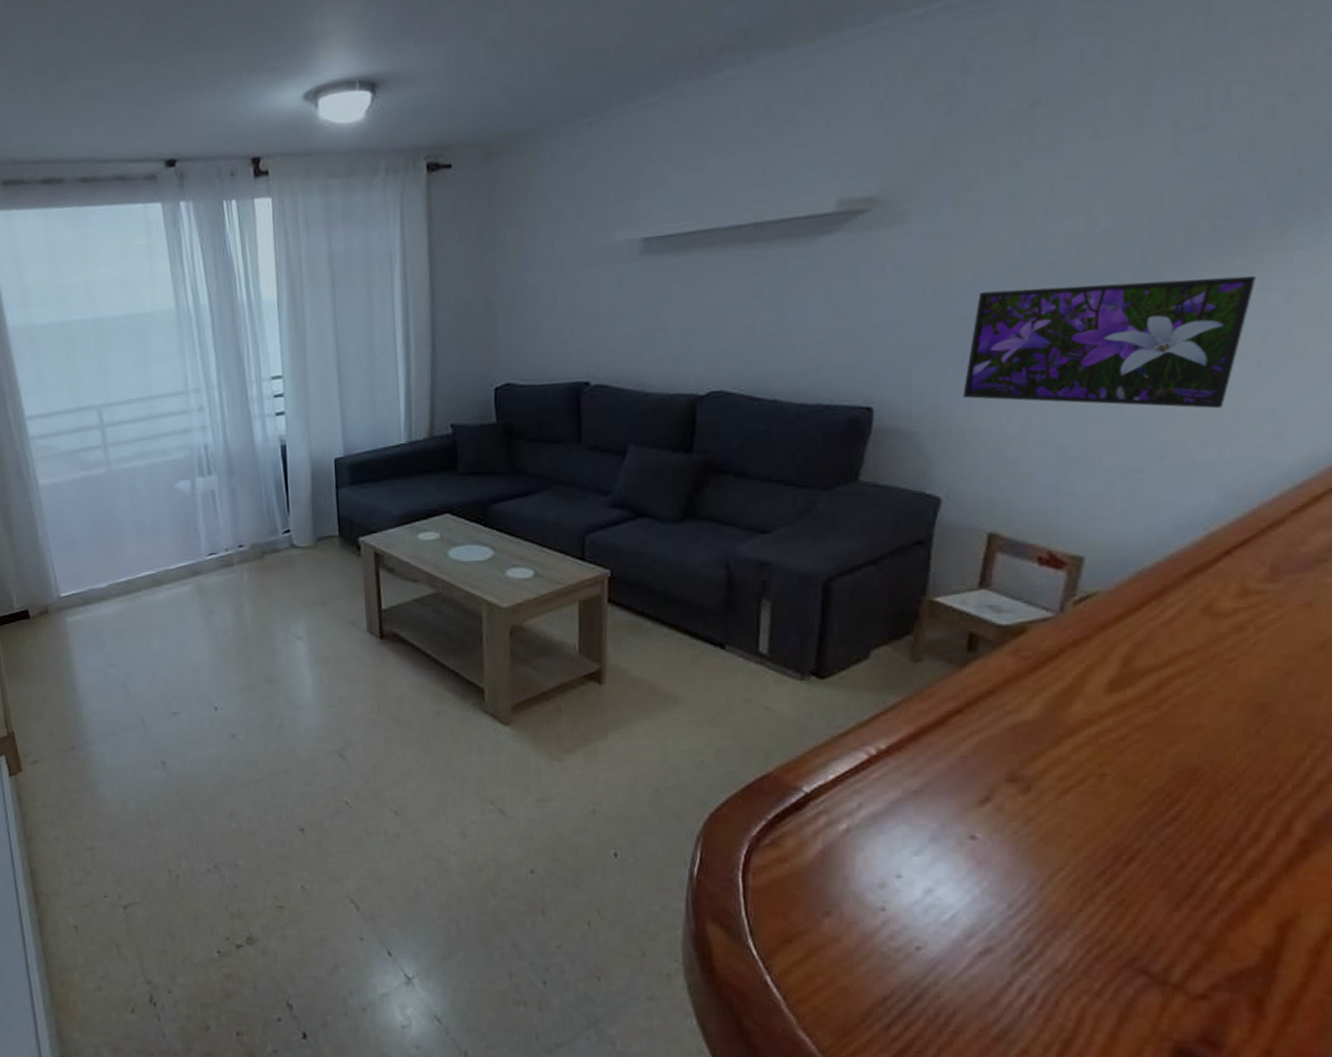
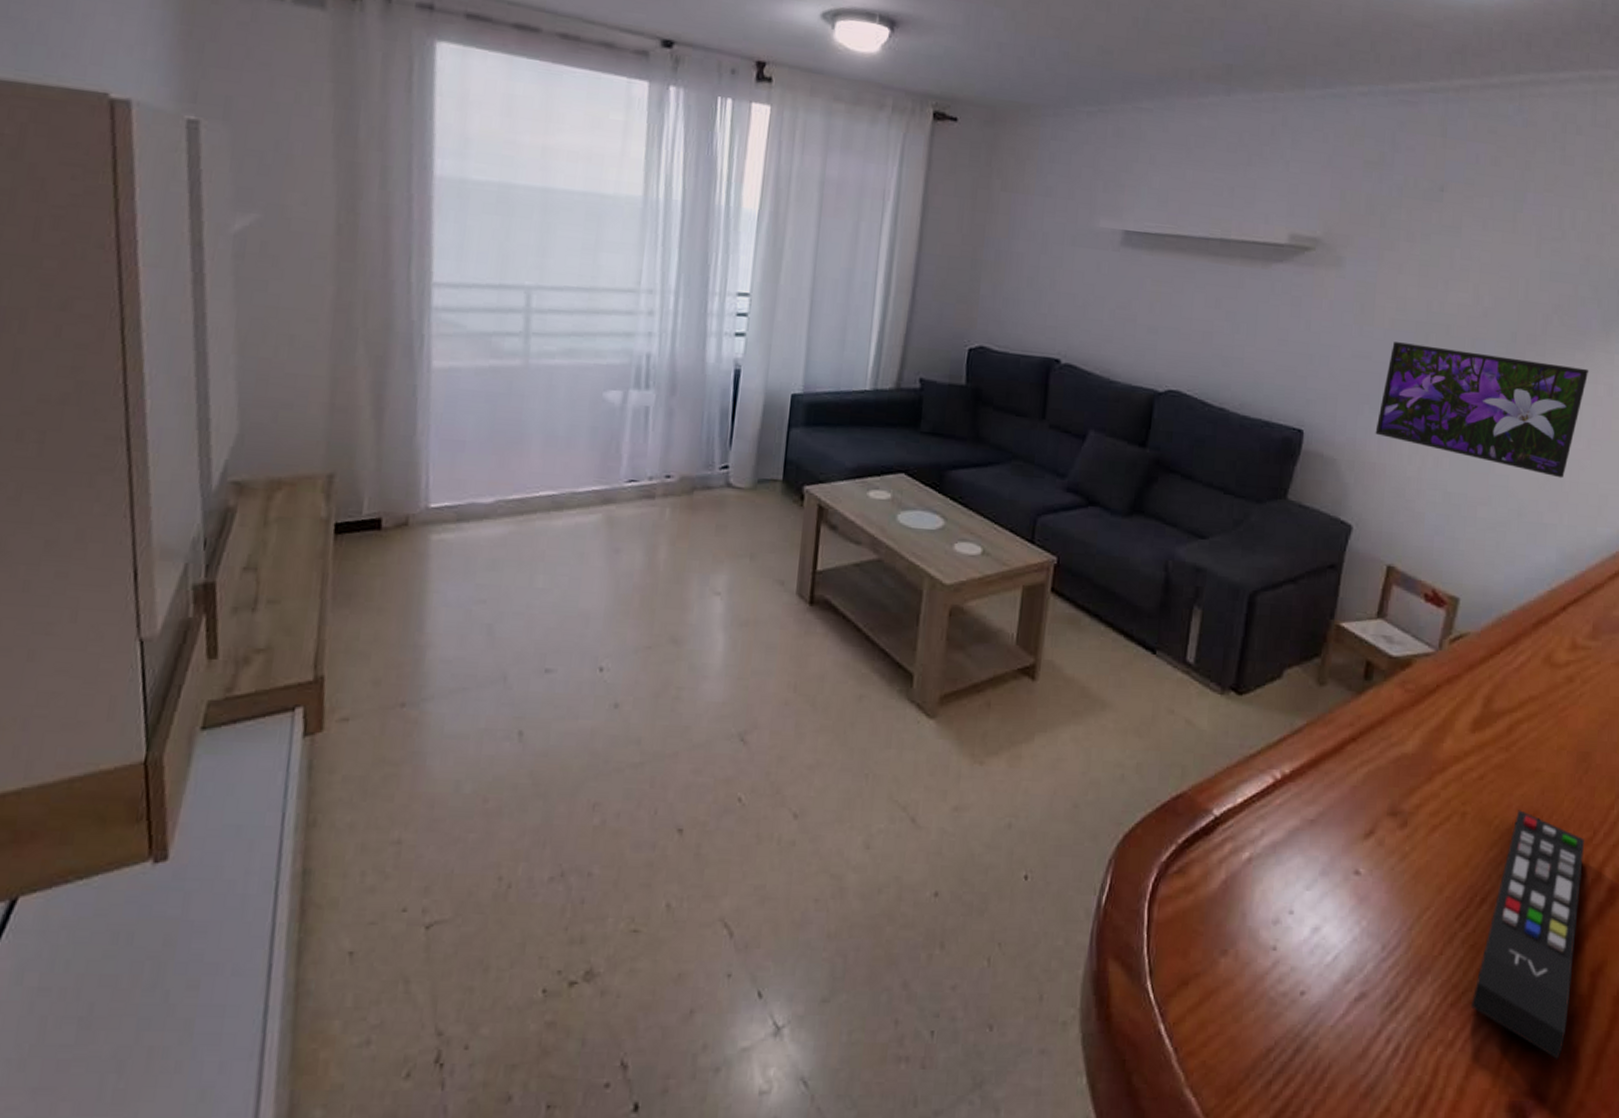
remote control: none [1122,768,1266,1009] -> present [1471,810,1585,1059]

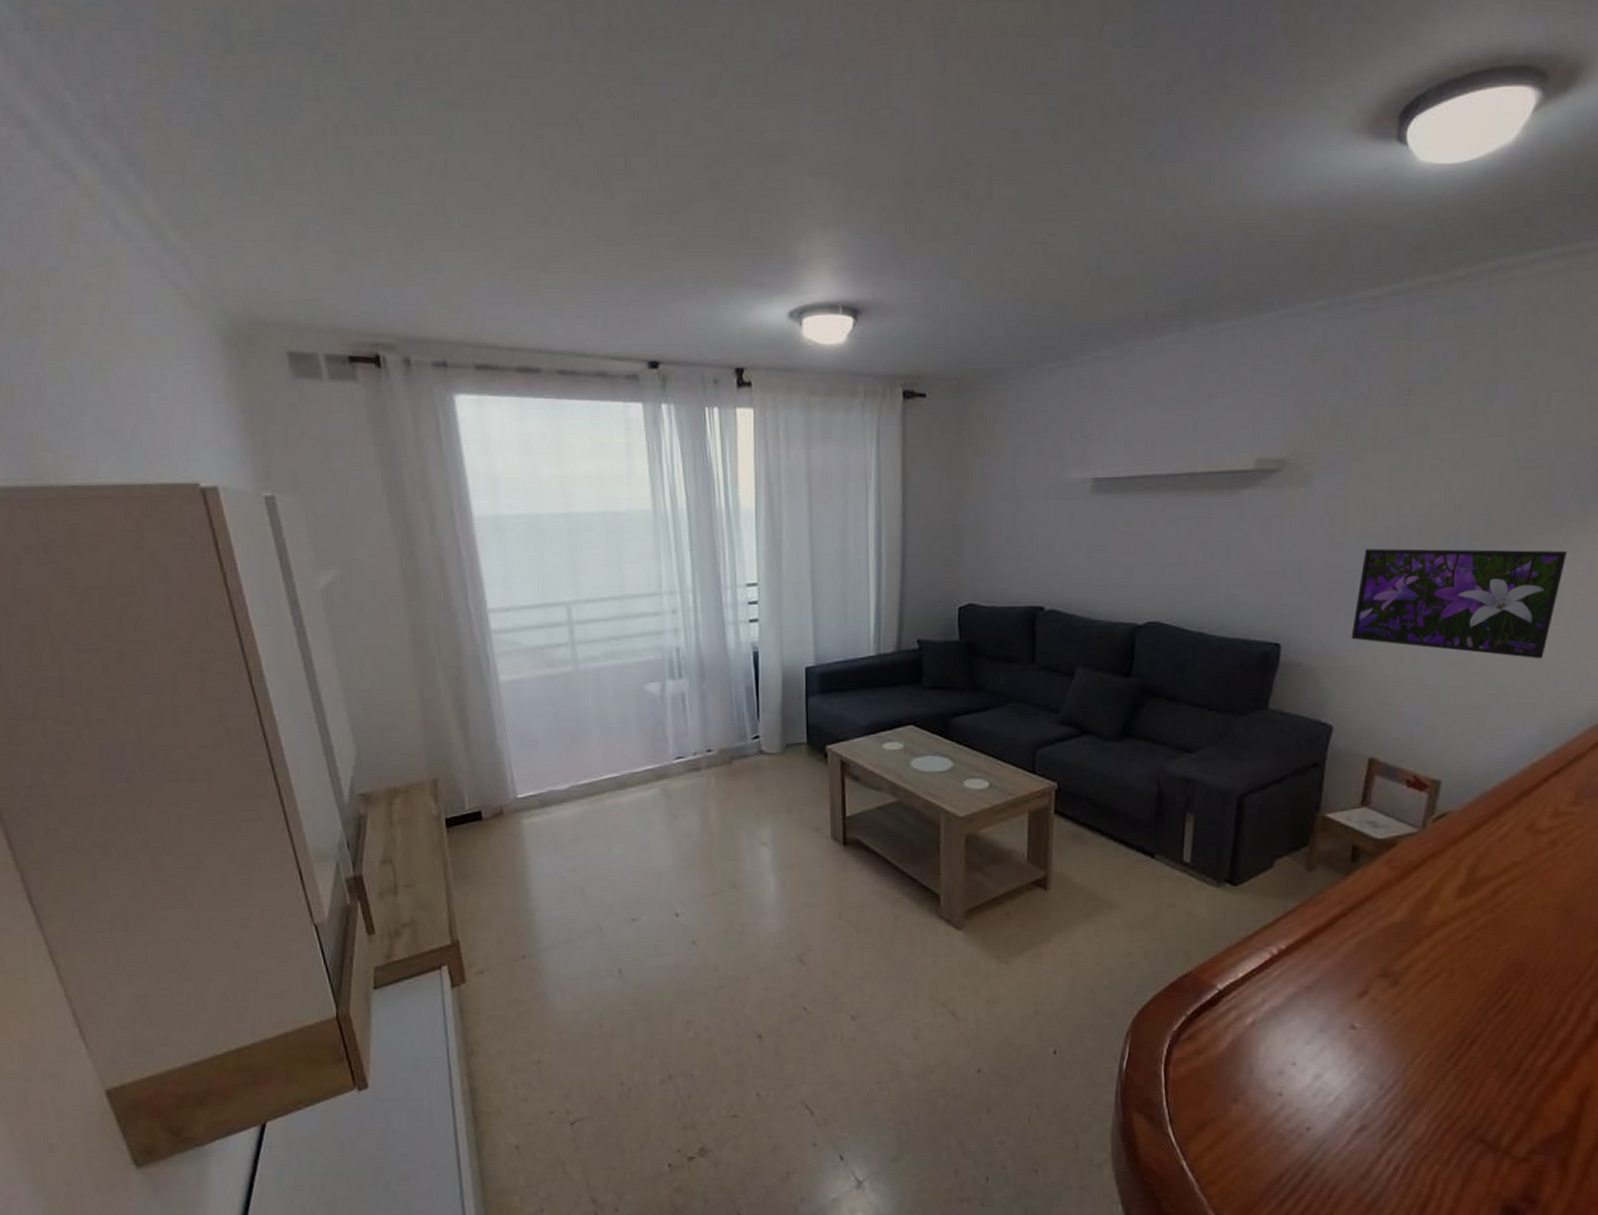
remote control: present [1471,810,1585,1059] -> none [1465,962,1571,1169]

